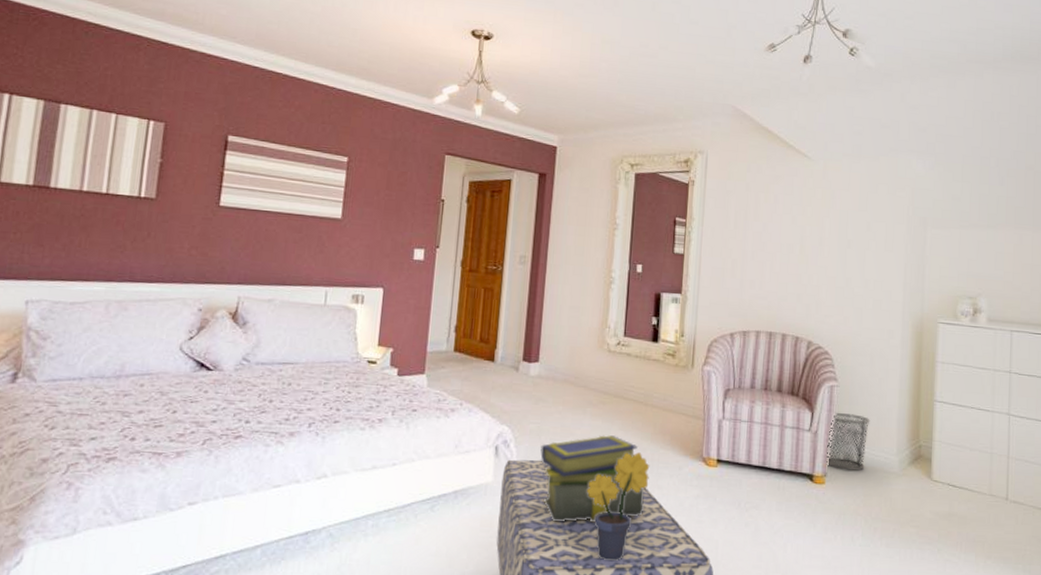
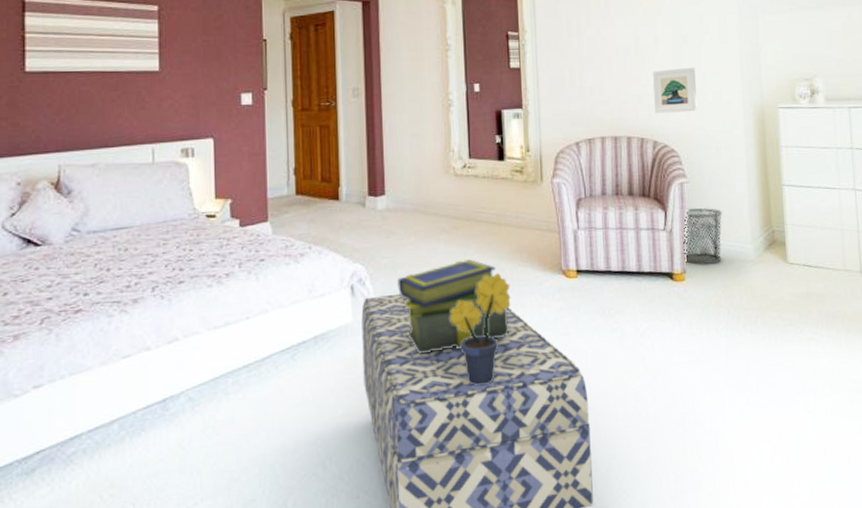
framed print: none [813,271,858,317] -> present [653,67,697,113]

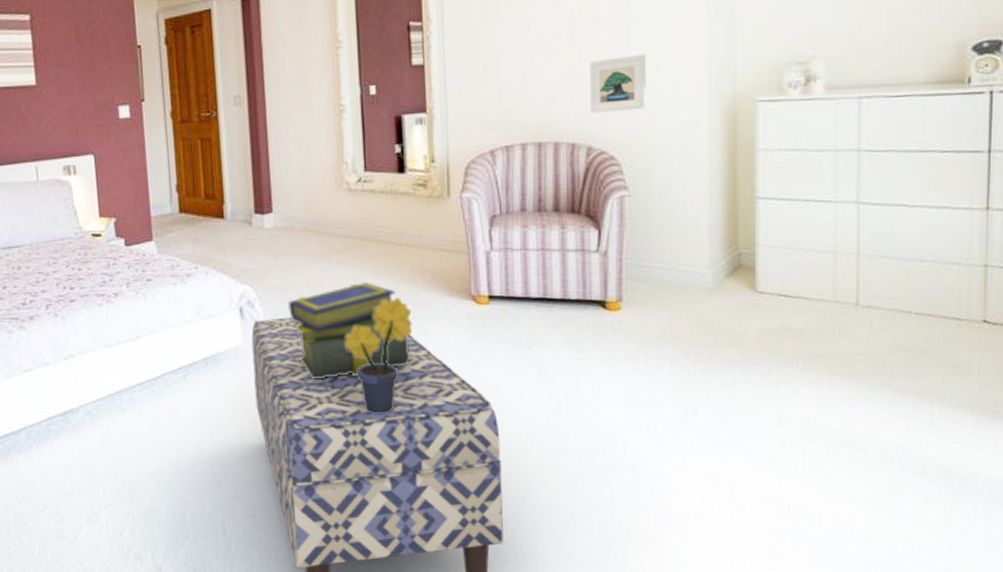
waste bin: present [683,208,723,264] -> none [621,226,674,292]

